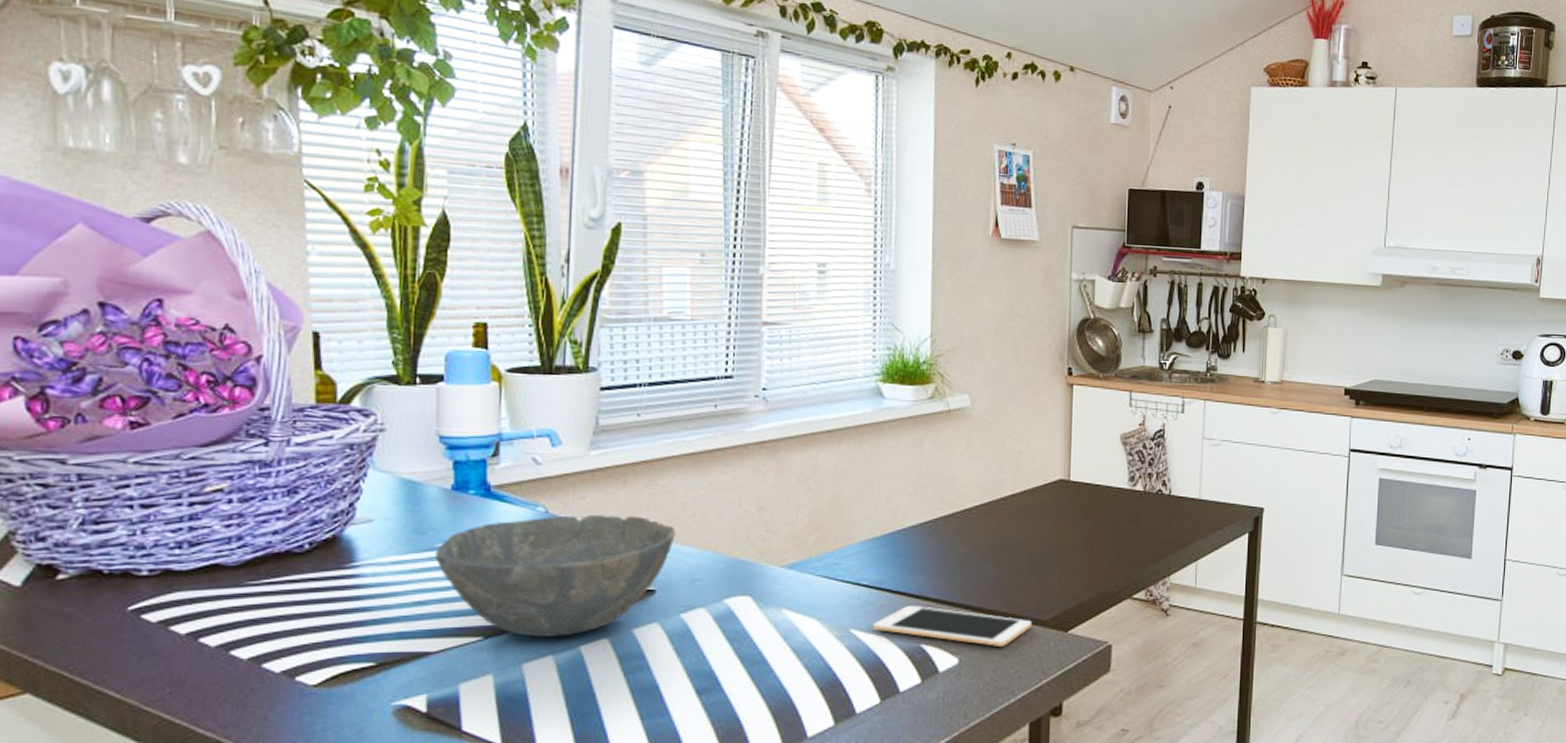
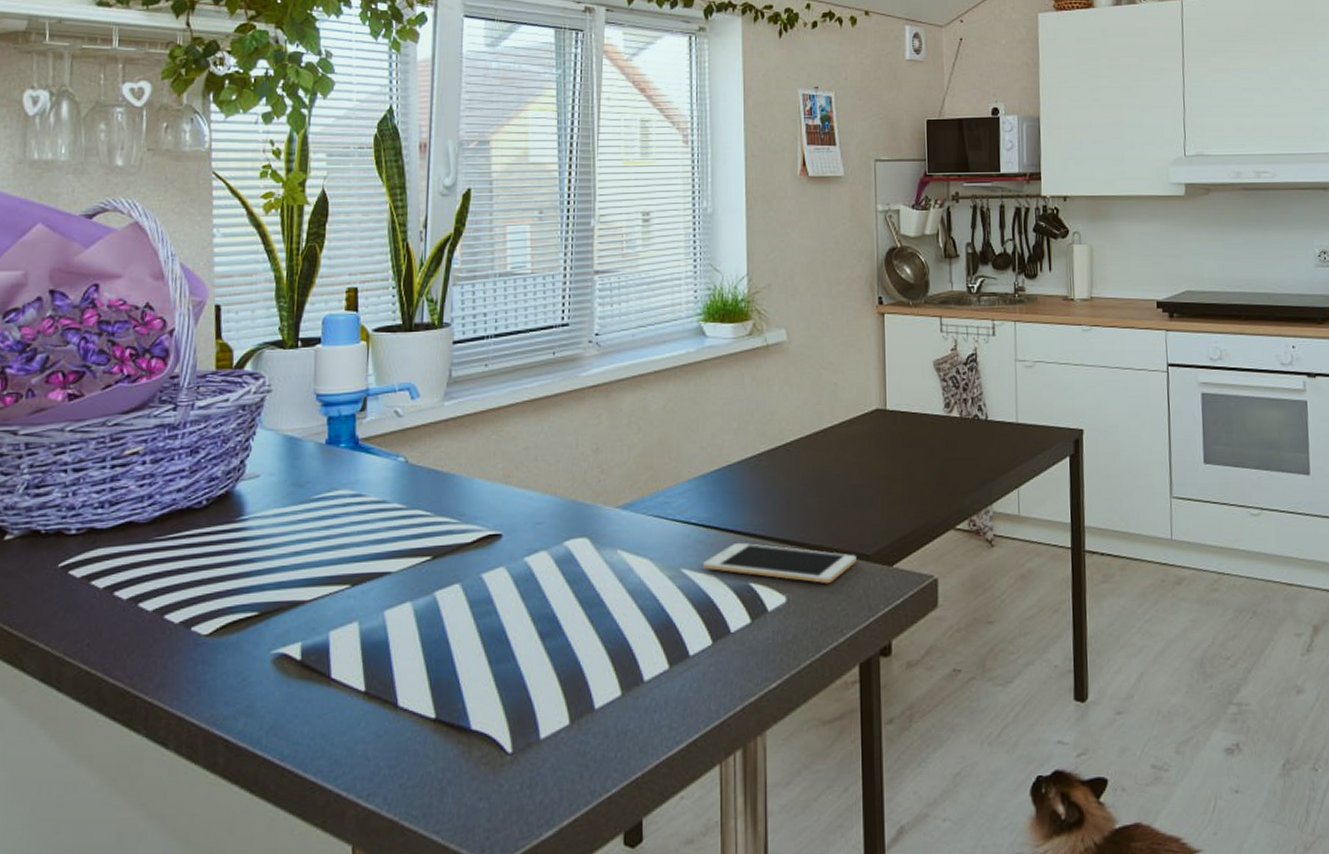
bowl: present [436,515,676,637] -> none [311,462,520,584]

